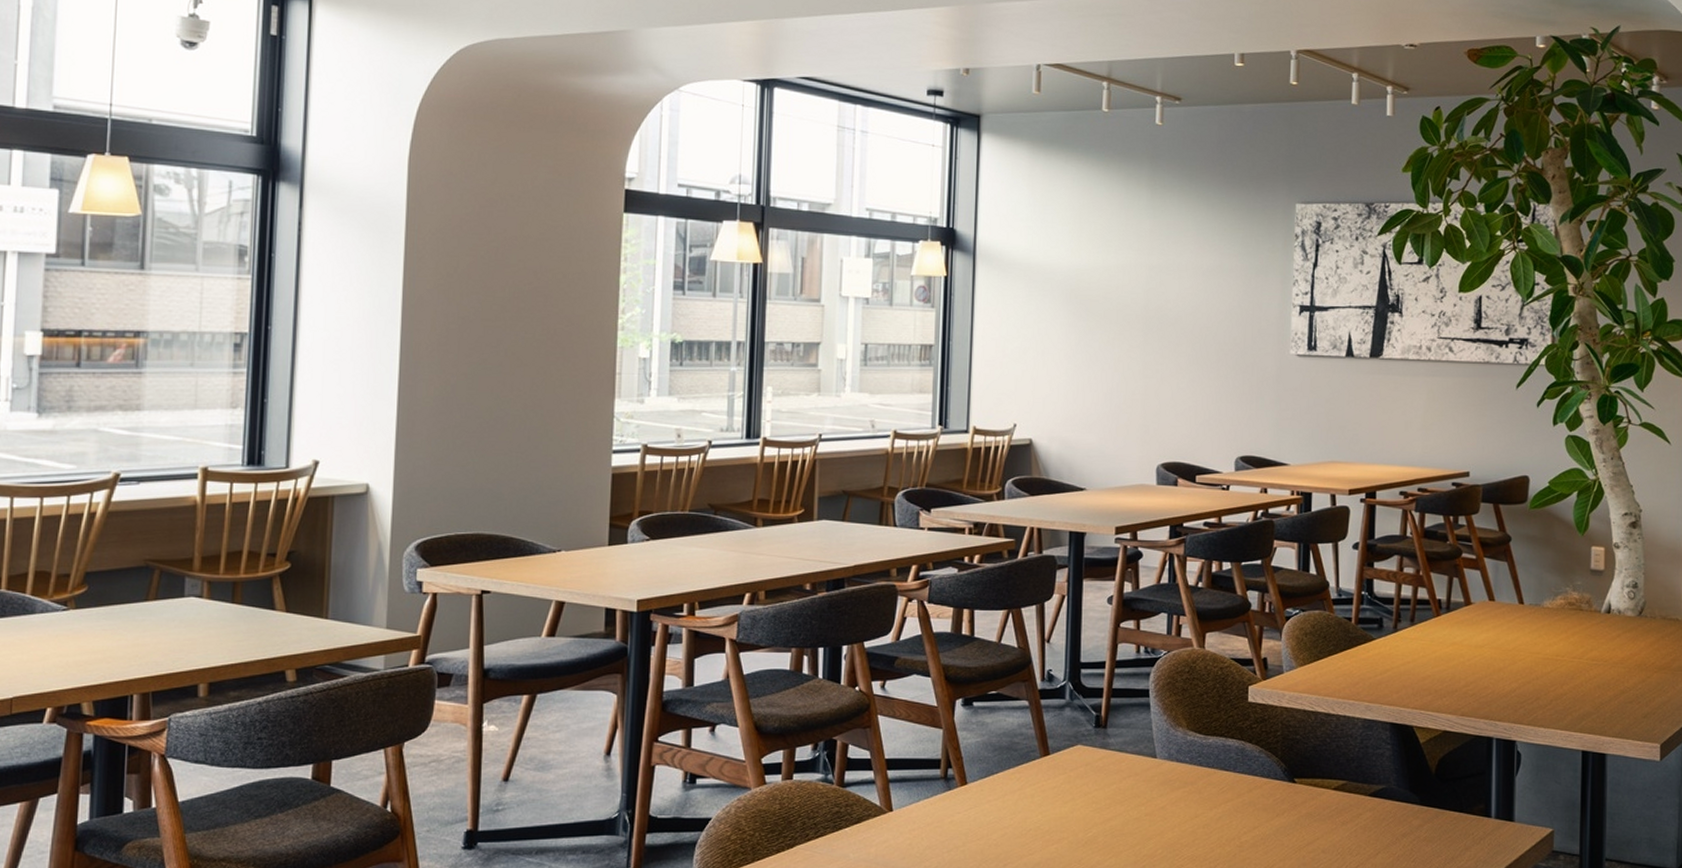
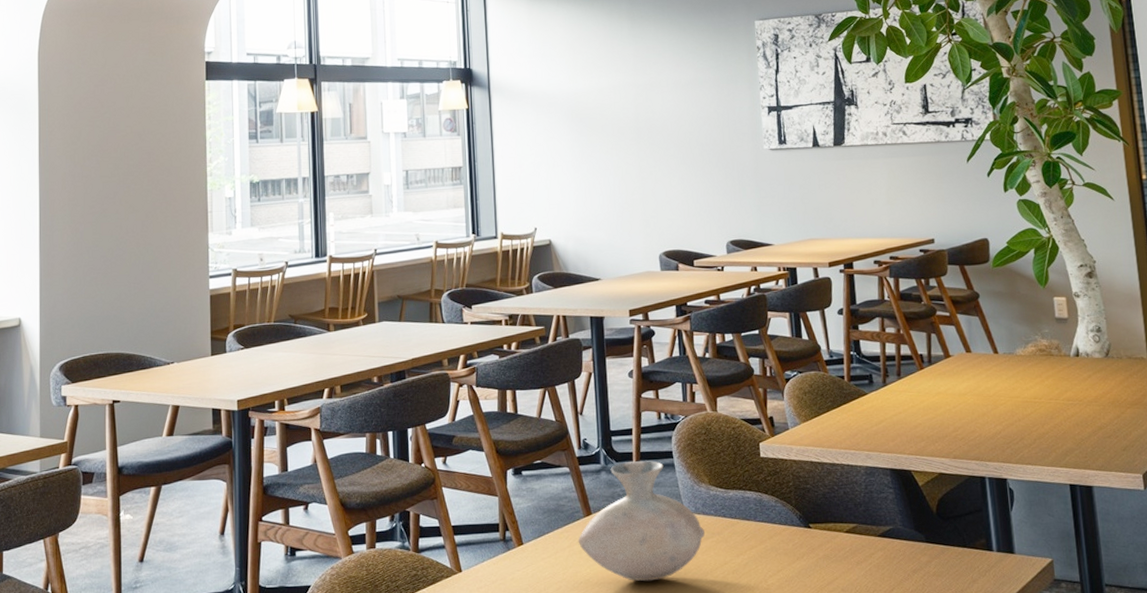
vase: none [1031,698,1176,832] -> present [578,461,705,582]

